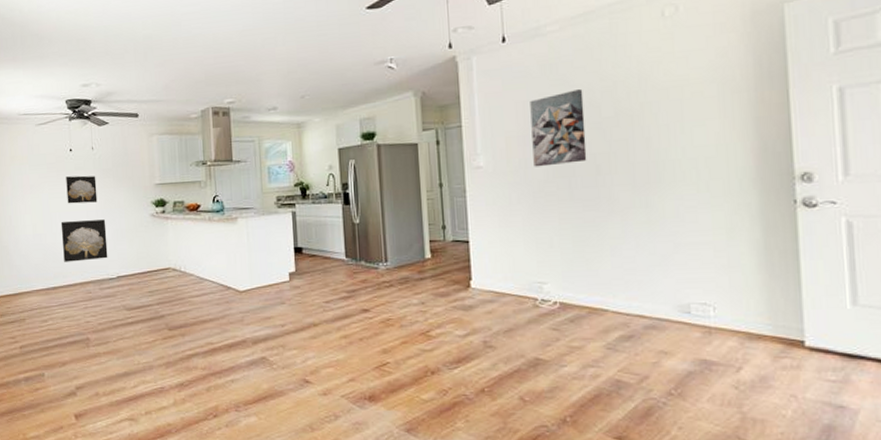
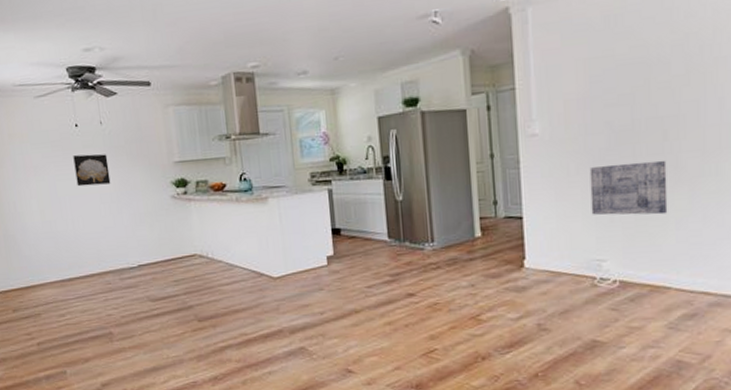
wall art: present [60,219,108,262] -> none [71,203,127,251]
wall art: present [530,89,587,167] -> none [591,43,653,134]
wall art: none [530,192,603,242] -> present [589,160,668,216]

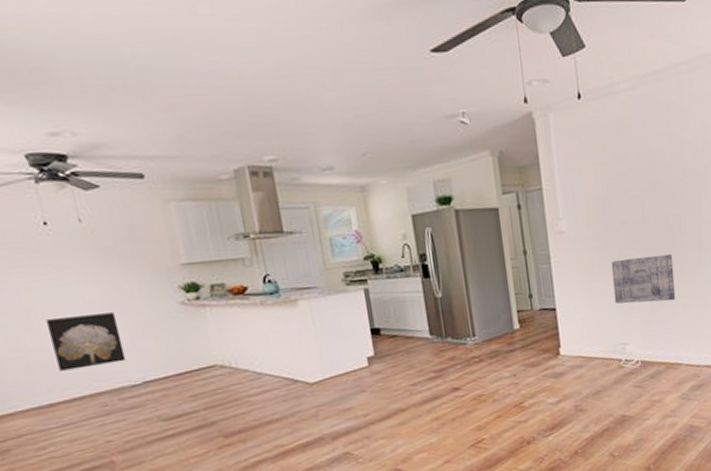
wall art: none [71,203,127,251] -> present [45,312,126,371]
wall art: present [73,154,111,187] -> none [43,256,99,296]

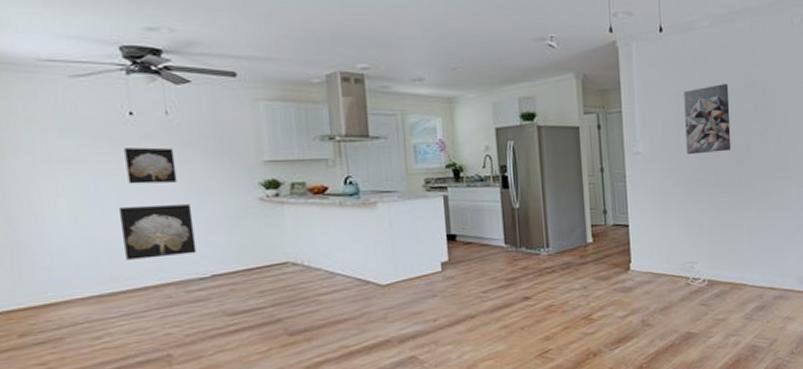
wall art: none [43,256,99,296] -> present [124,147,178,184]
wall art: none [607,151,661,231] -> present [684,84,731,155]
wall art: present [611,253,676,304] -> none [683,179,743,224]

